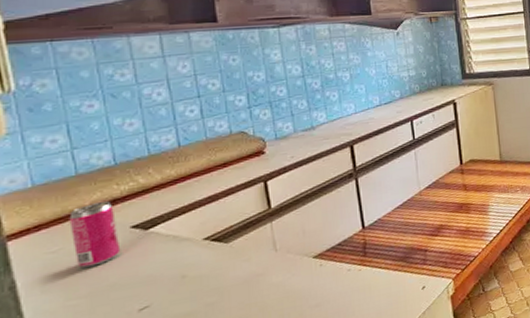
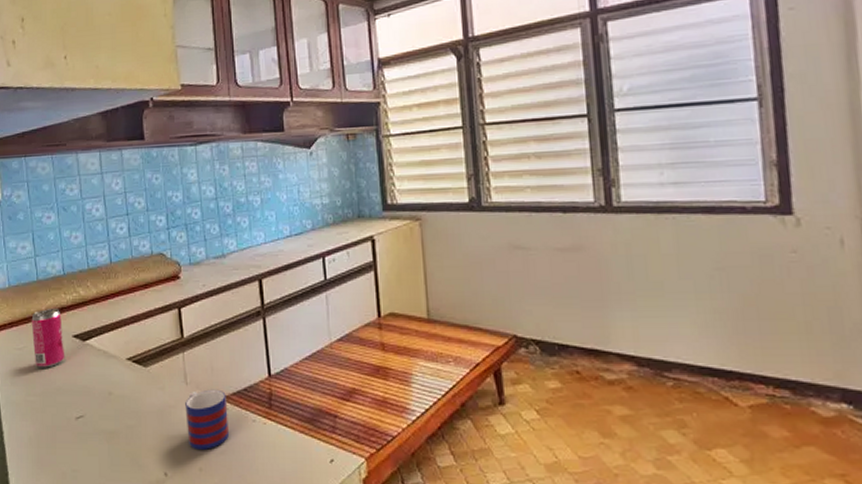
mug: none [275,249,325,309] -> present [185,389,230,450]

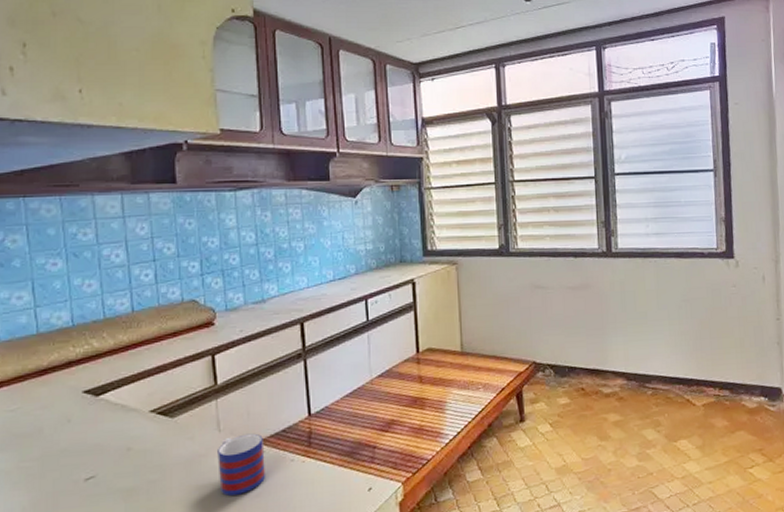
beverage can: present [31,309,65,368] -> none [28,363,73,430]

